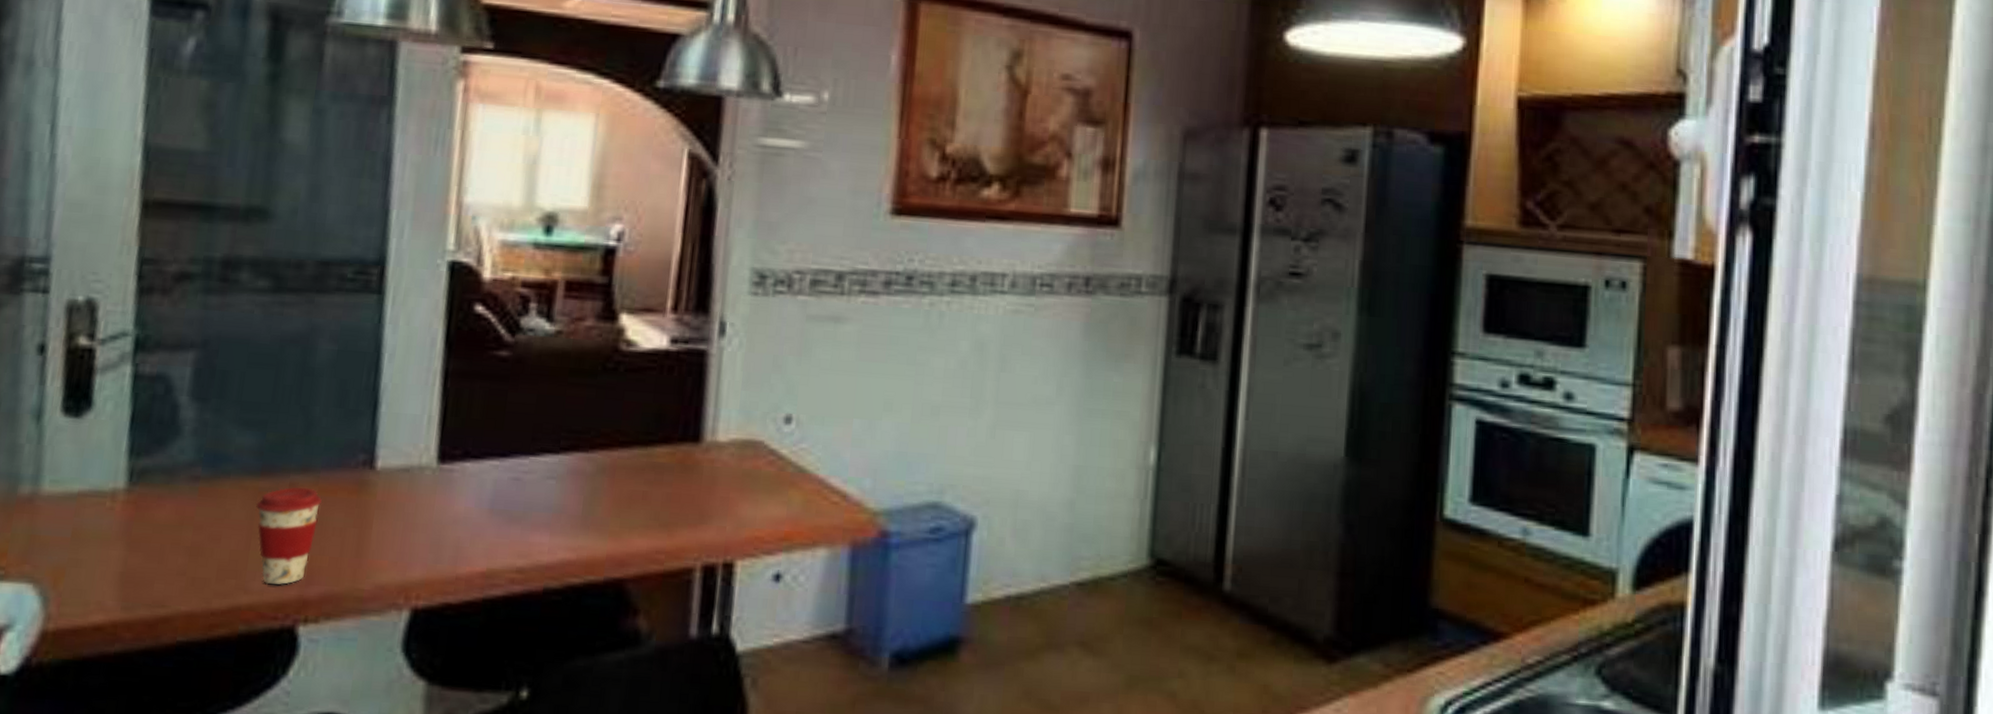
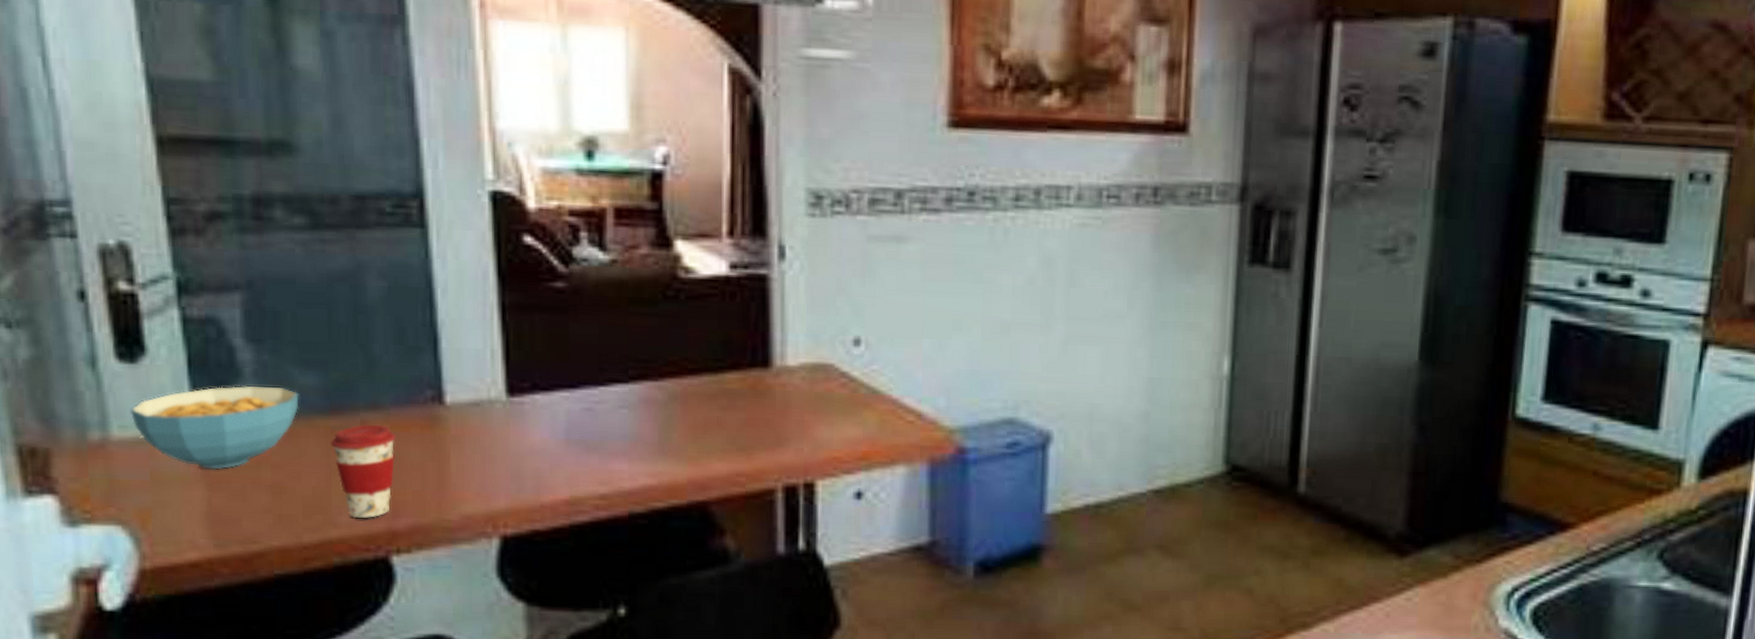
cereal bowl: none [64,443,234,529] -> present [129,385,299,470]

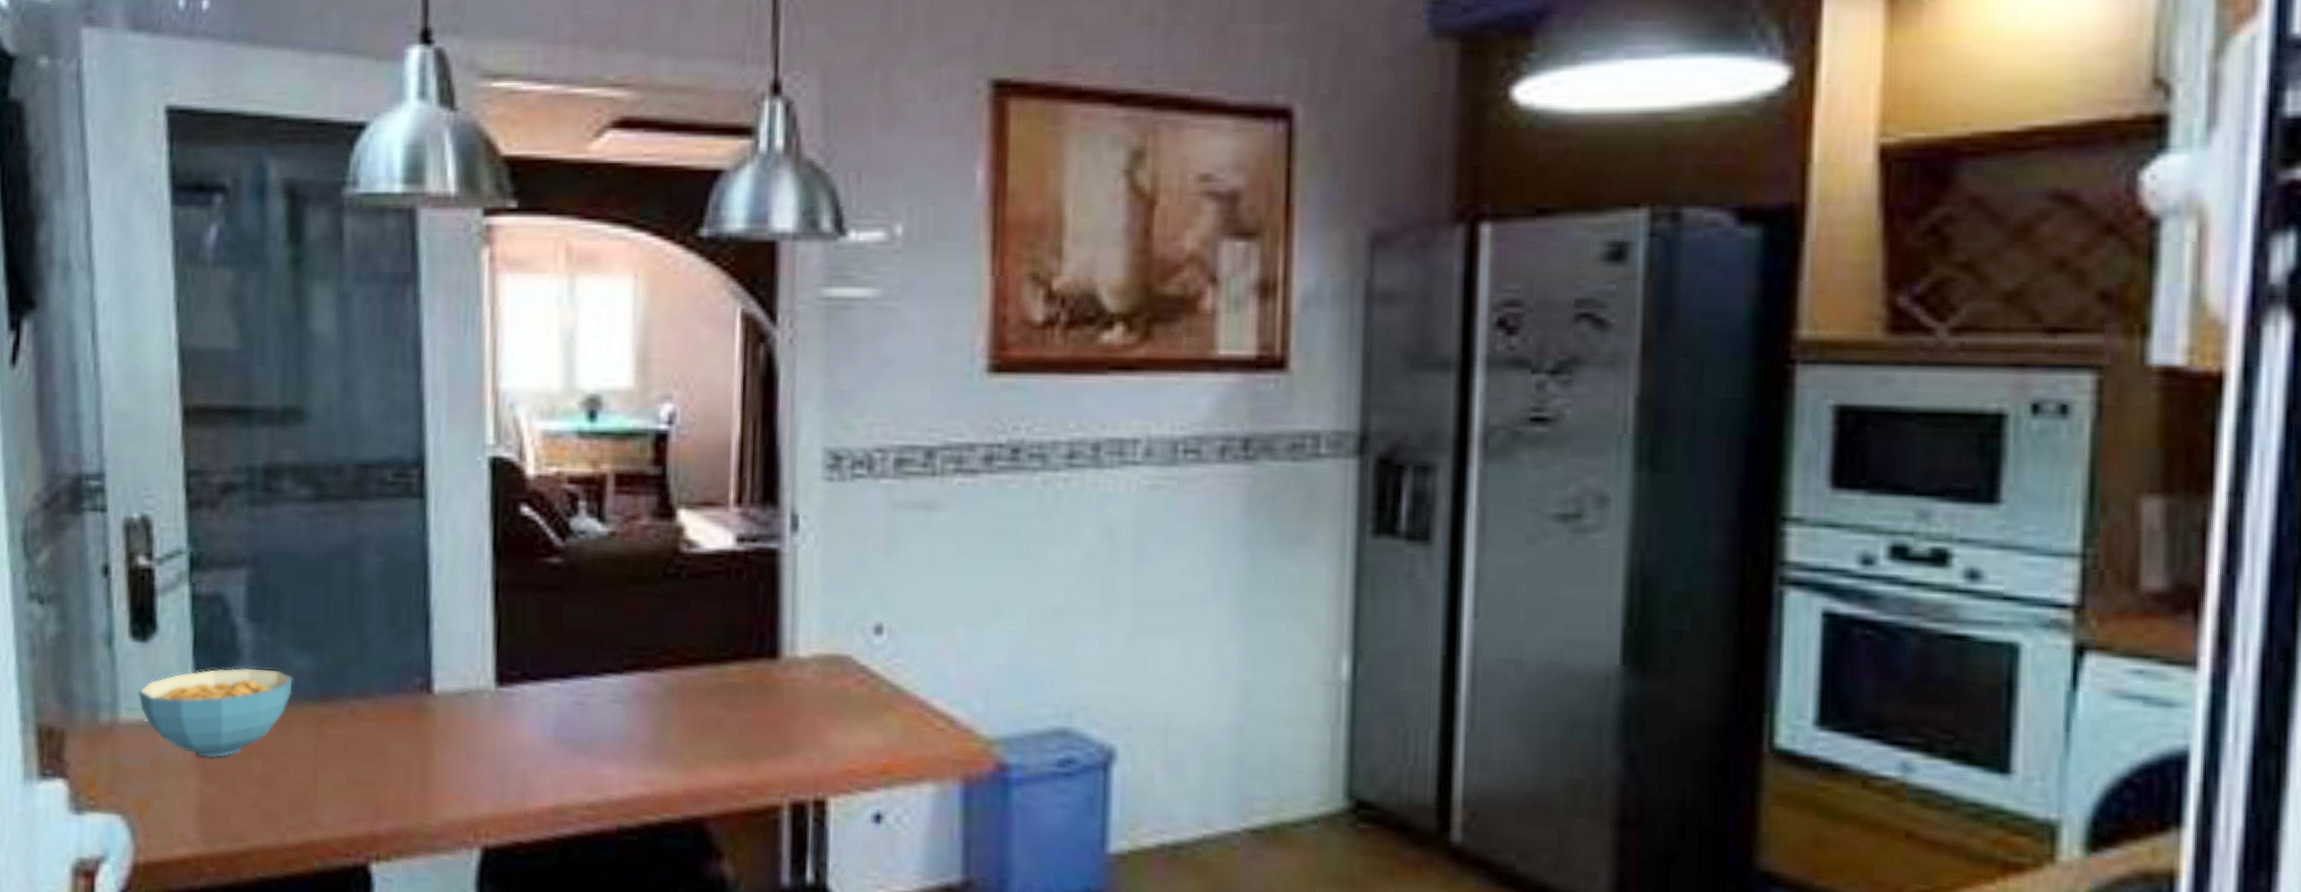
coffee cup: present [330,424,396,519] -> none [319,713,382,819]

